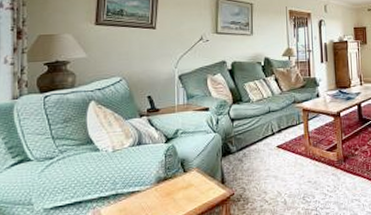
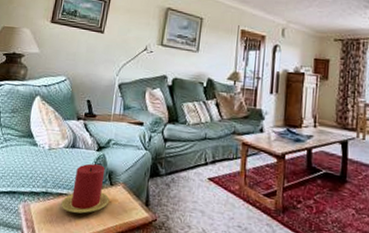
candle: none [135,155,185,207] -> present [61,163,110,214]

